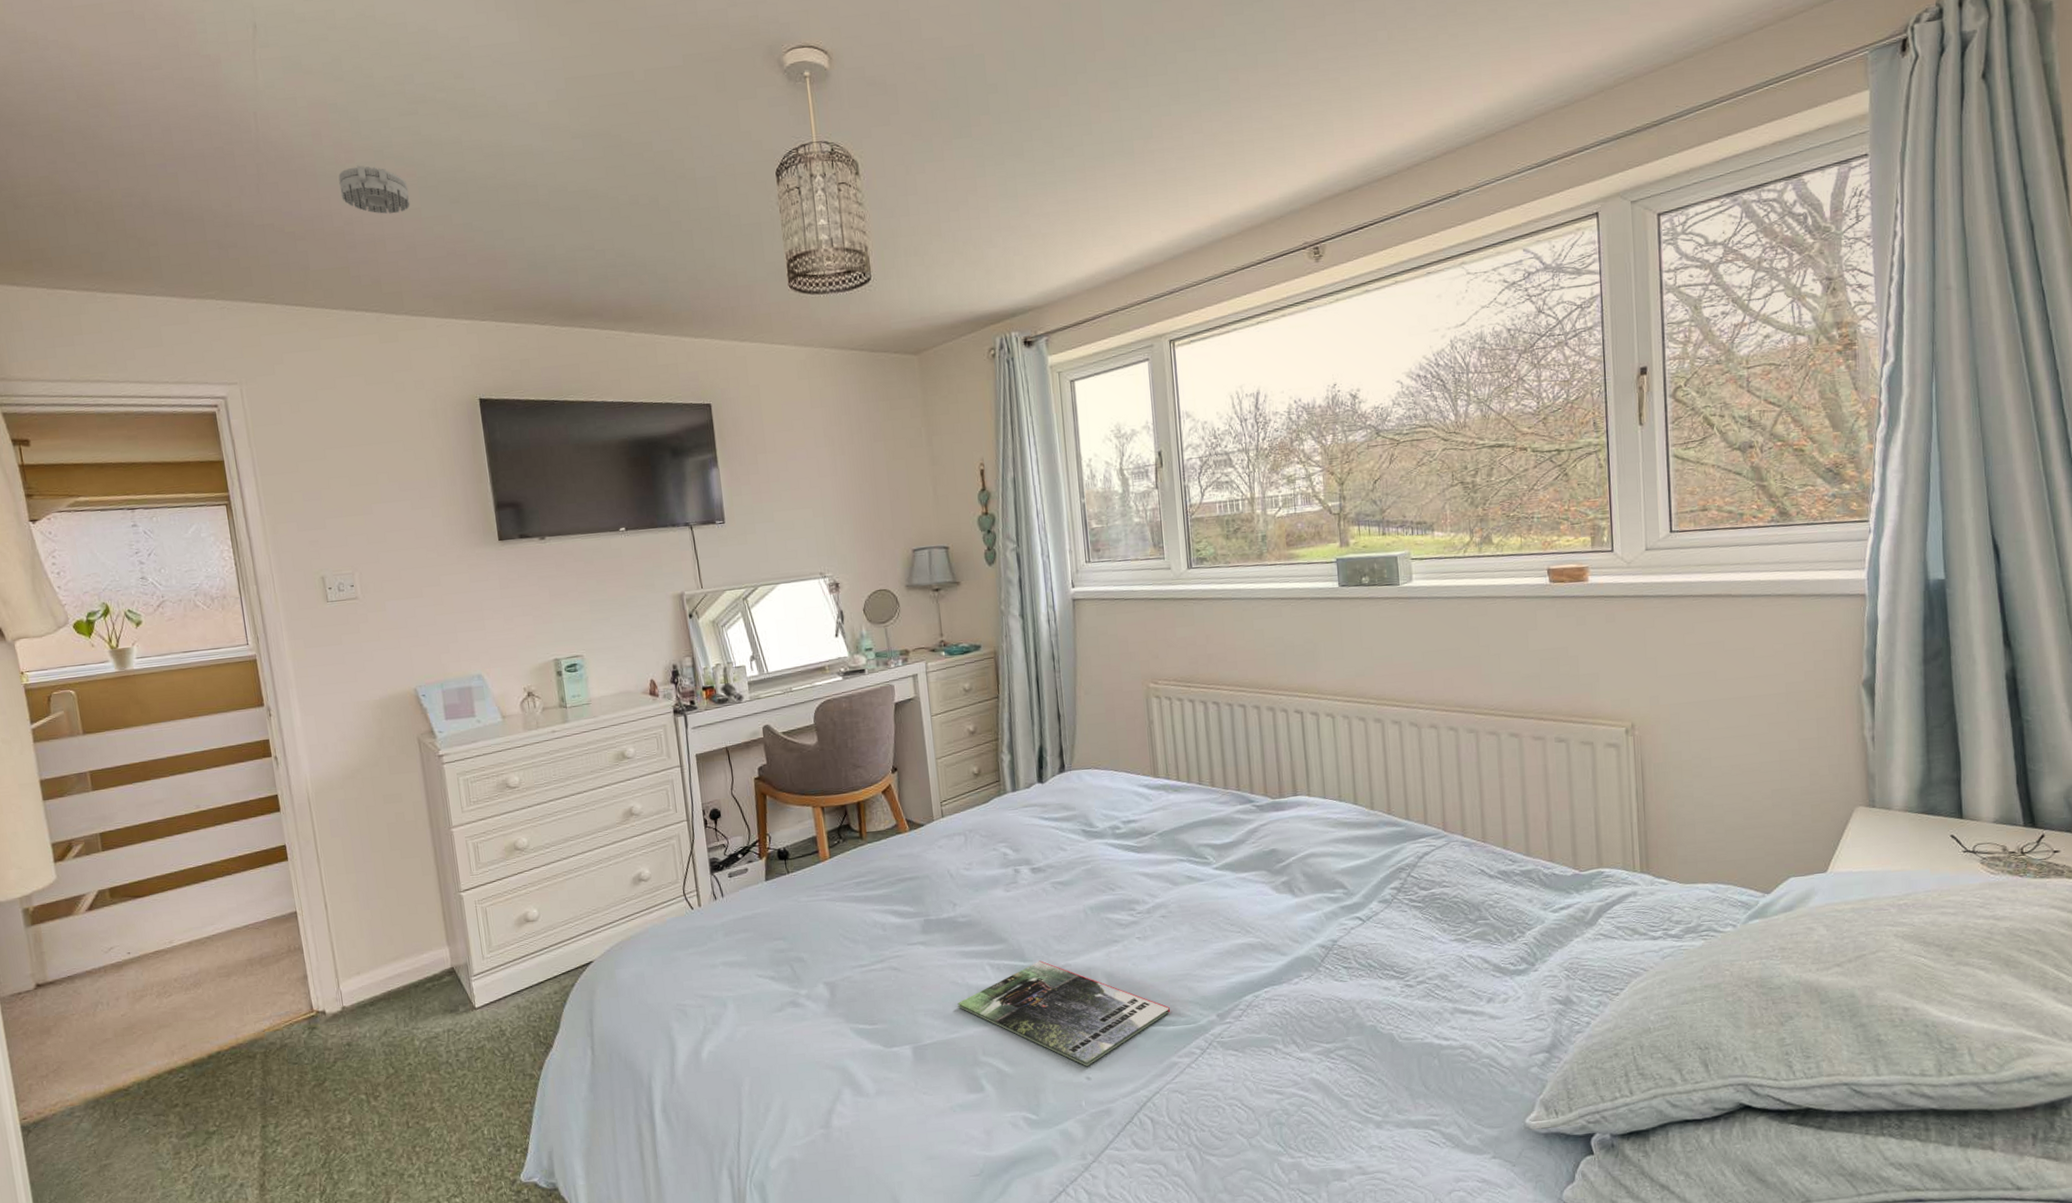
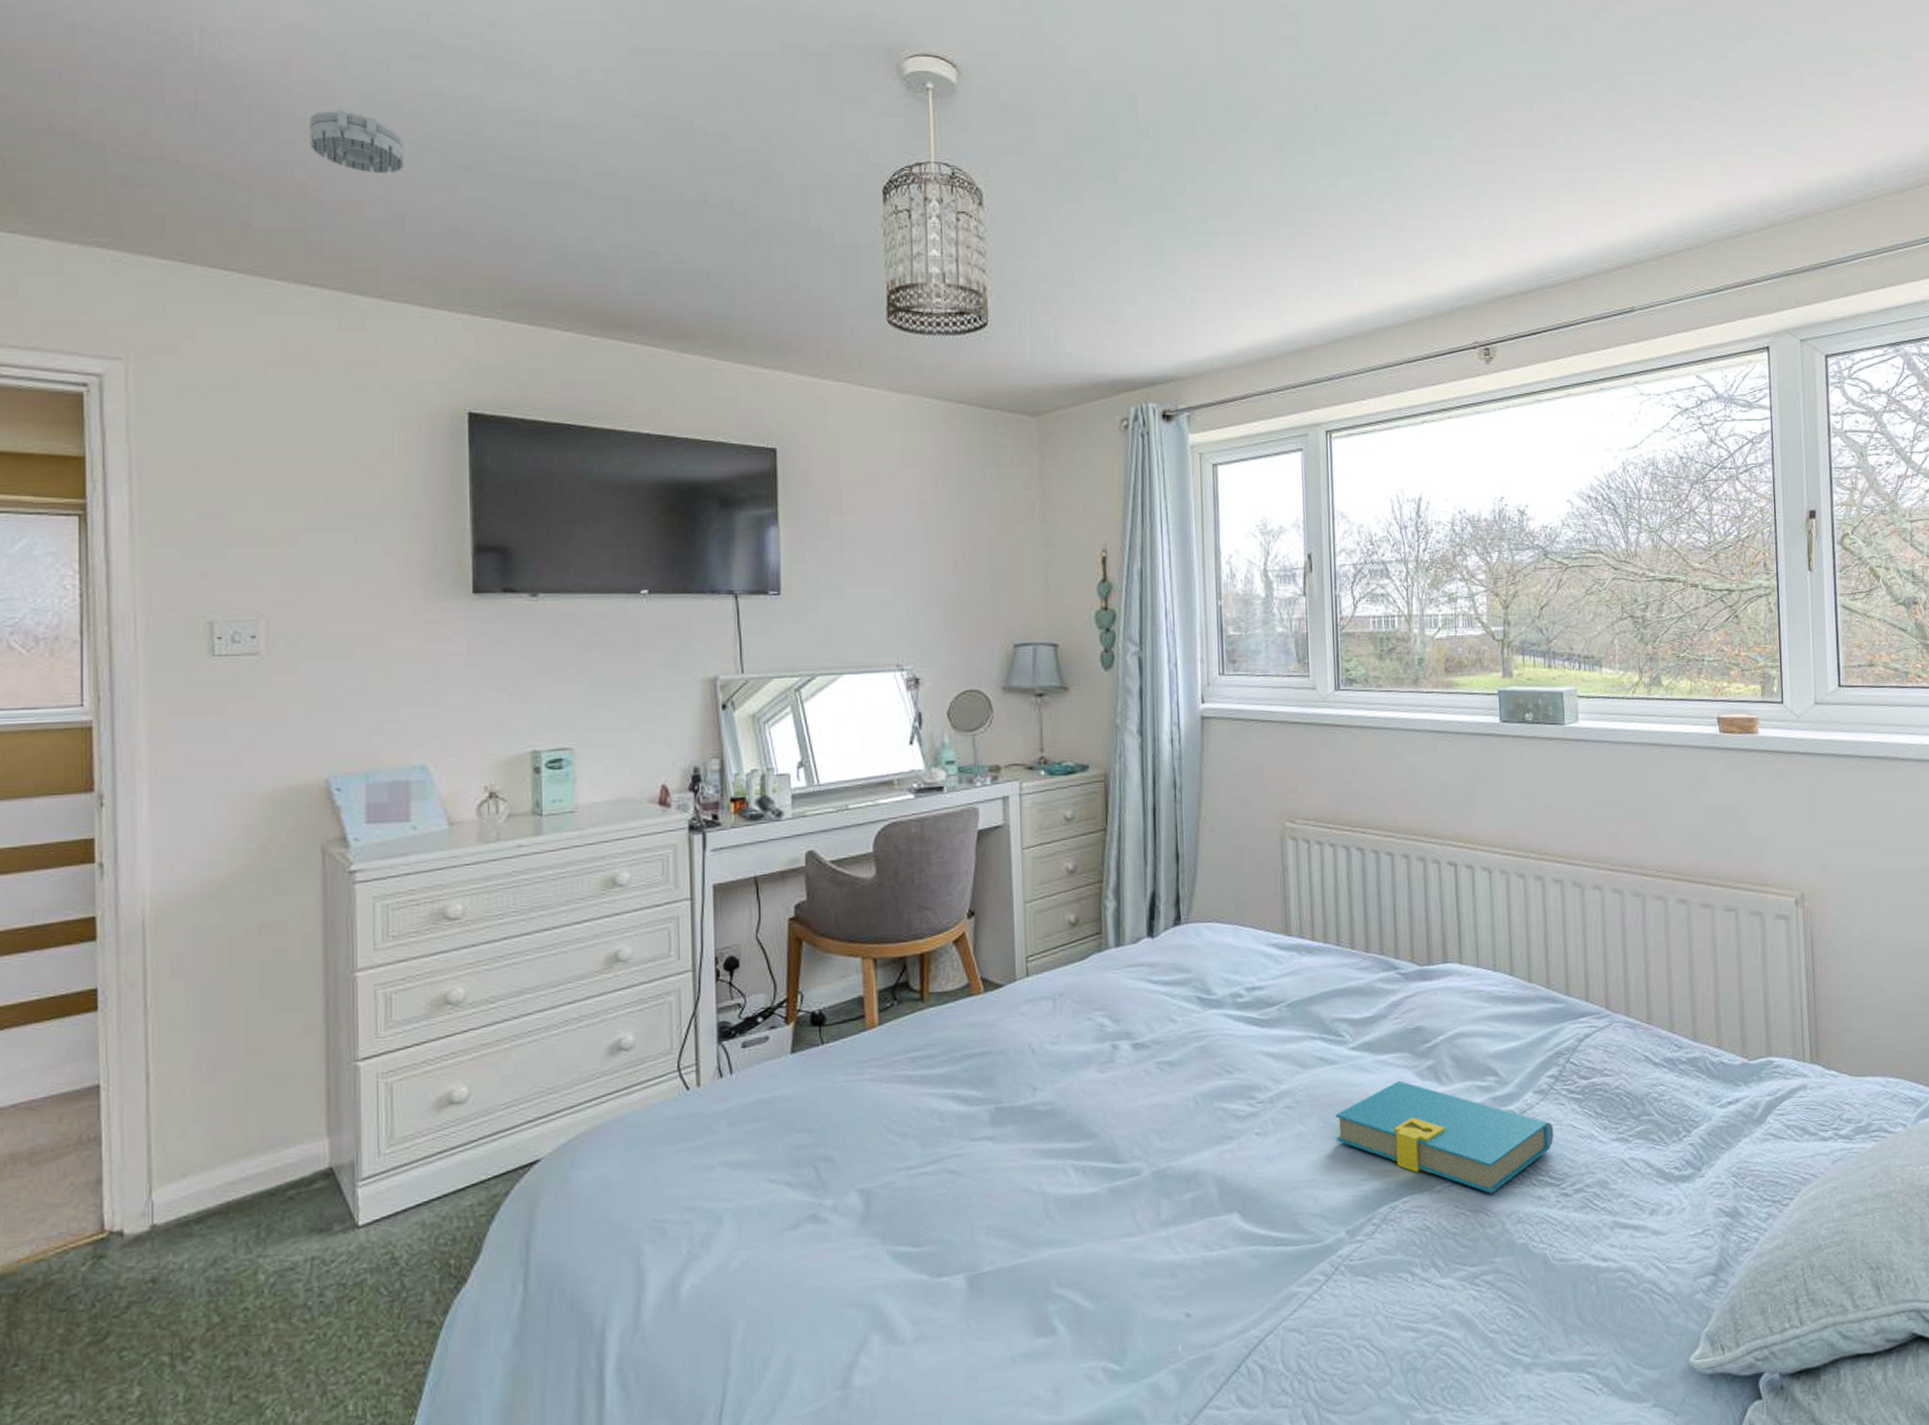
magazine: present [957,960,1170,1066] -> none [1029,1162,1291,1299]
book: none [1204,893,1398,985] -> present [1335,1080,1554,1193]

